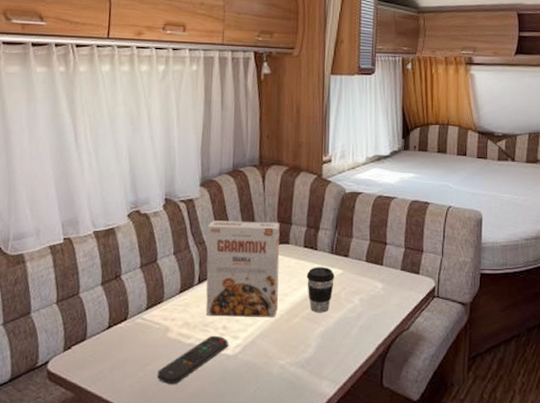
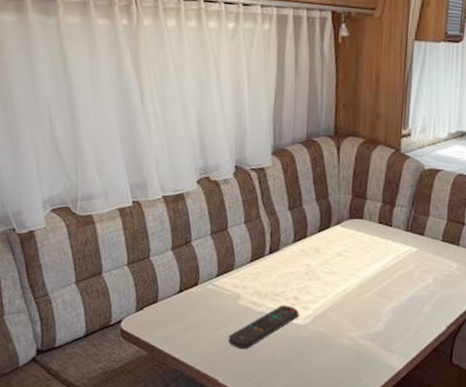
cereal box: present [206,220,280,317] -> none [276,191,354,291]
coffee cup: present [306,267,334,313] -> none [379,243,409,289]

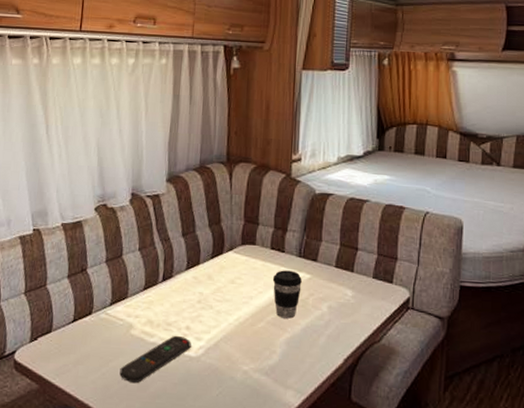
coffee cup: none [379,243,409,289] -> present [272,270,302,319]

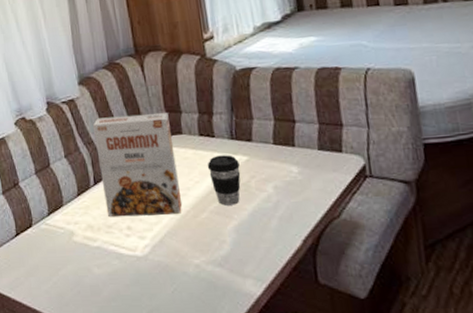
remote control: present [119,335,191,384] -> none [70,236,136,289]
cereal box: none [169,217,246,320] -> present [92,113,183,217]

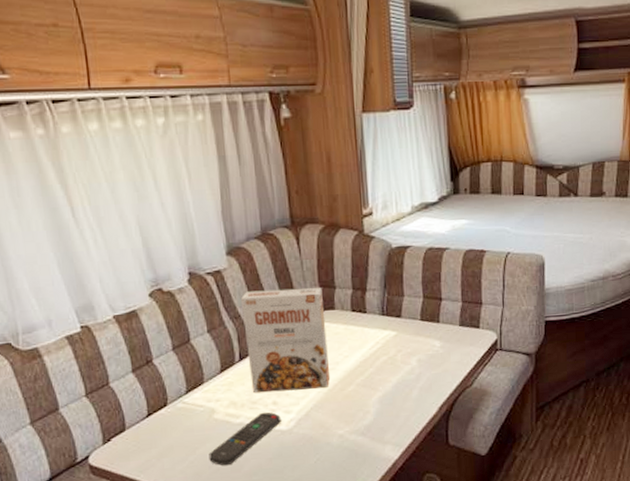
remote control: none [70,236,136,289] -> present [209,412,281,466]
coffee cup: present [207,155,241,206] -> none [357,330,388,379]

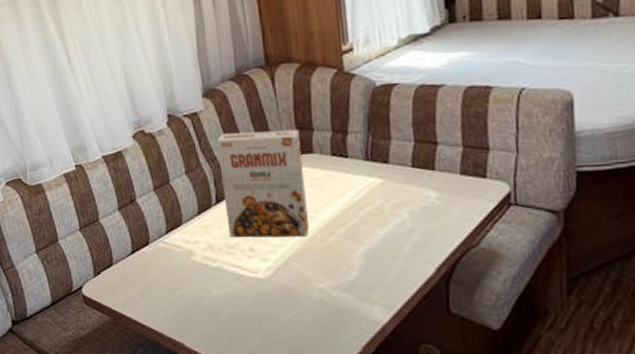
remote control: present [209,412,281,466] -> none [187,258,258,310]

